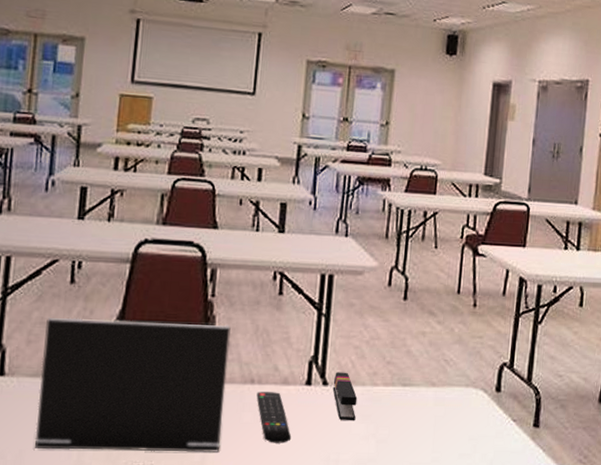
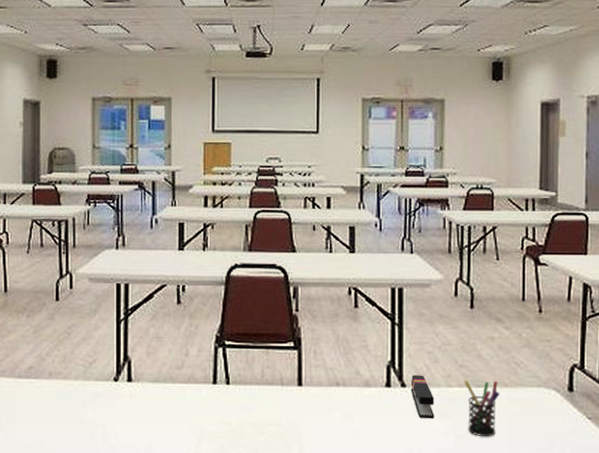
laptop: present [34,317,231,452] -> none [160,332,315,446]
remote control: present [256,392,292,443] -> none [342,393,377,439]
pen holder: none [390,378,427,441] -> present [464,380,500,437]

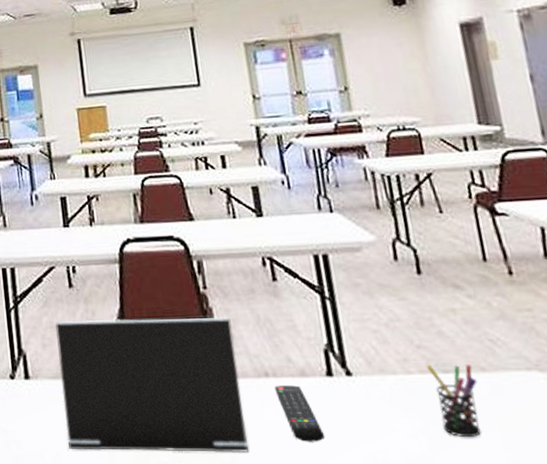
laptop: none [160,332,315,446] -> present [55,316,250,453]
remote control: none [342,393,377,439] -> present [274,385,326,442]
stapler: present [411,375,434,419] -> none [357,360,396,416]

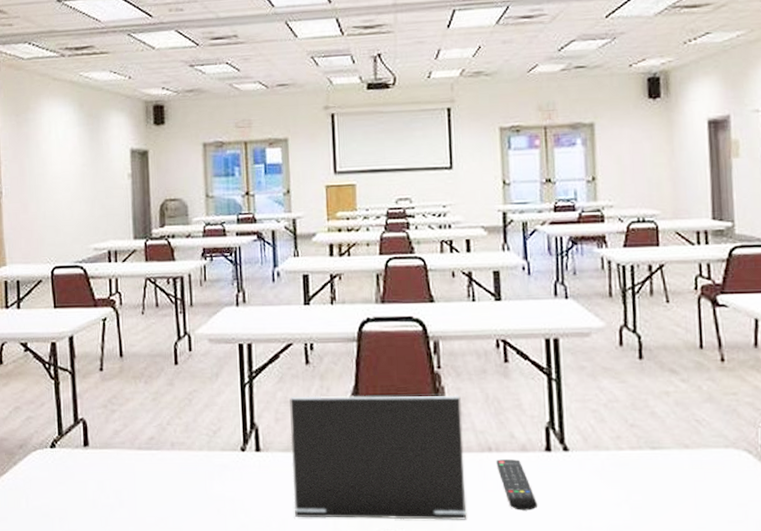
pen holder: present [426,363,481,438] -> none [636,441,680,507]

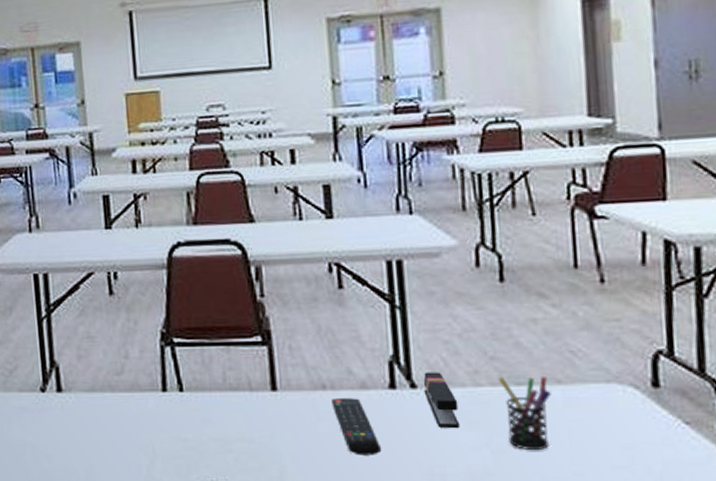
laptop: present [290,395,467,520] -> none [93,326,299,466]
stapler: none [574,437,604,487] -> present [423,372,460,429]
pen holder: none [636,441,680,507] -> present [498,376,551,451]

